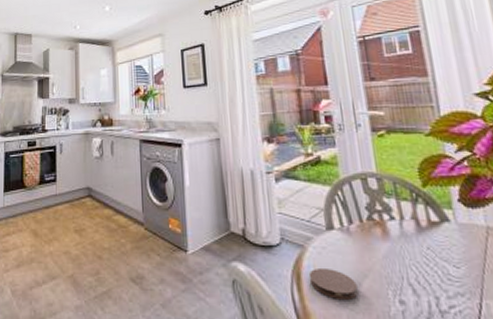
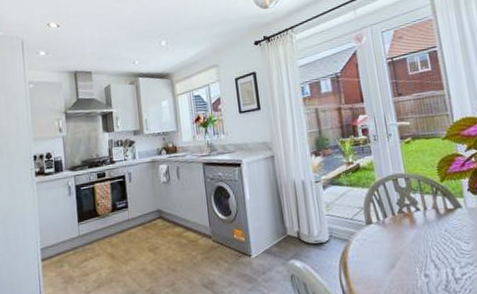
coaster: present [308,267,359,300] -> none [353,255,393,280]

